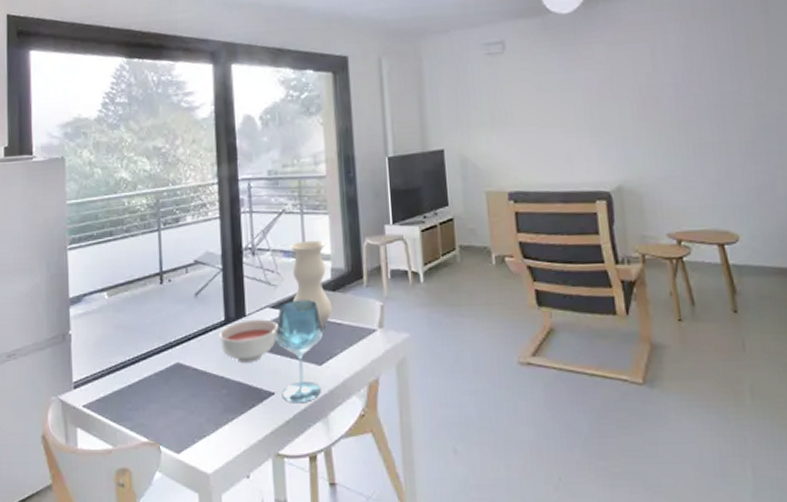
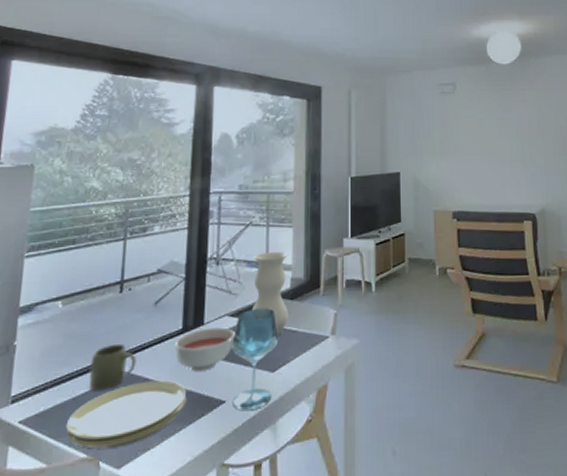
plate: none [125,371,237,435] -> present [65,380,187,451]
mug: none [140,334,184,380] -> present [89,343,137,391]

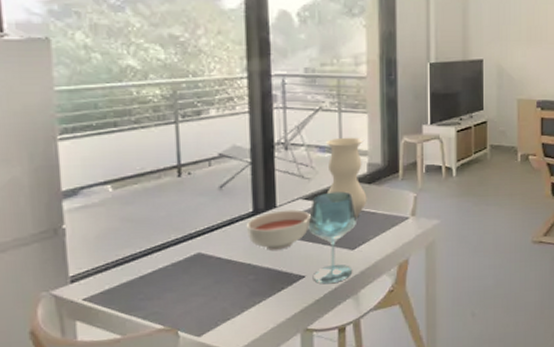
plate: present [65,380,187,451] -> none [136,259,265,322]
mug: present [89,343,137,391] -> none [154,225,206,270]

